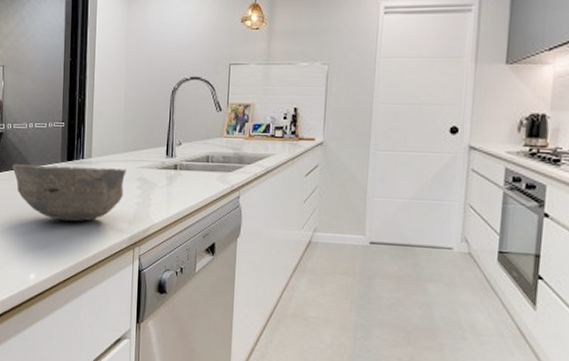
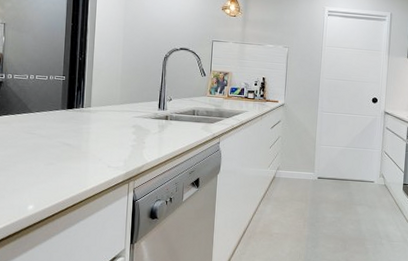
bowl: present [12,164,127,222] -> none [12,109,123,160]

